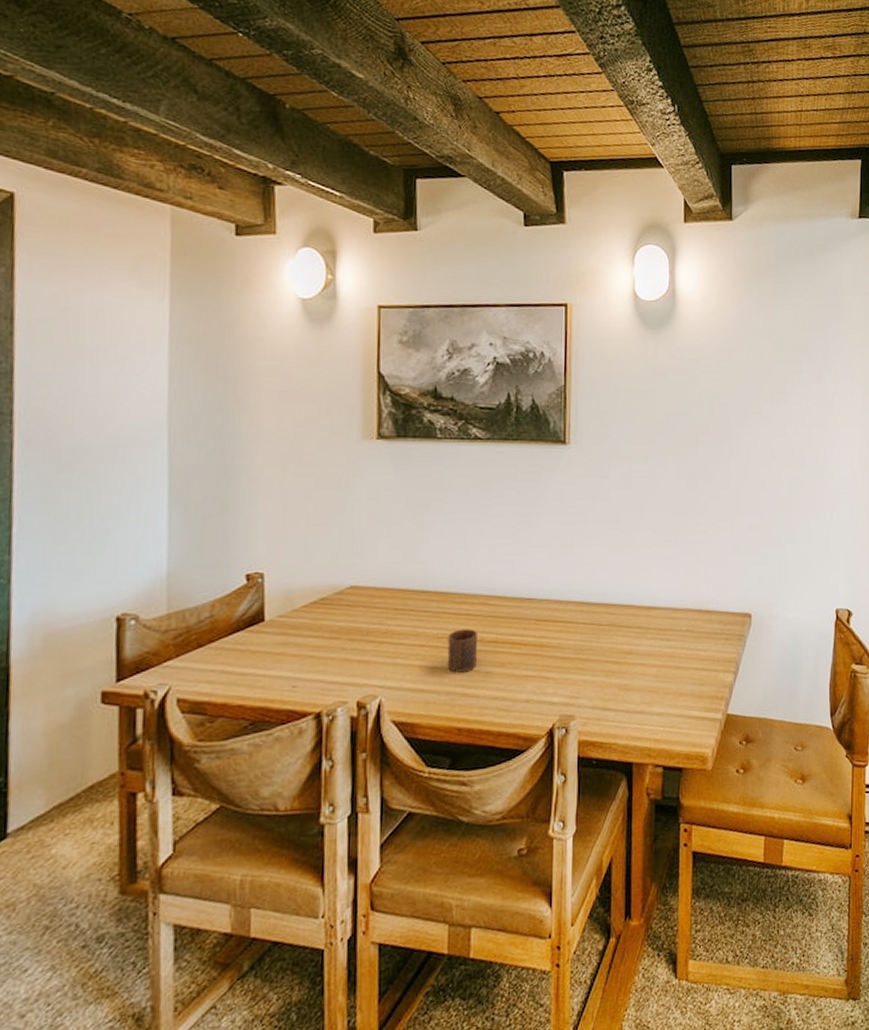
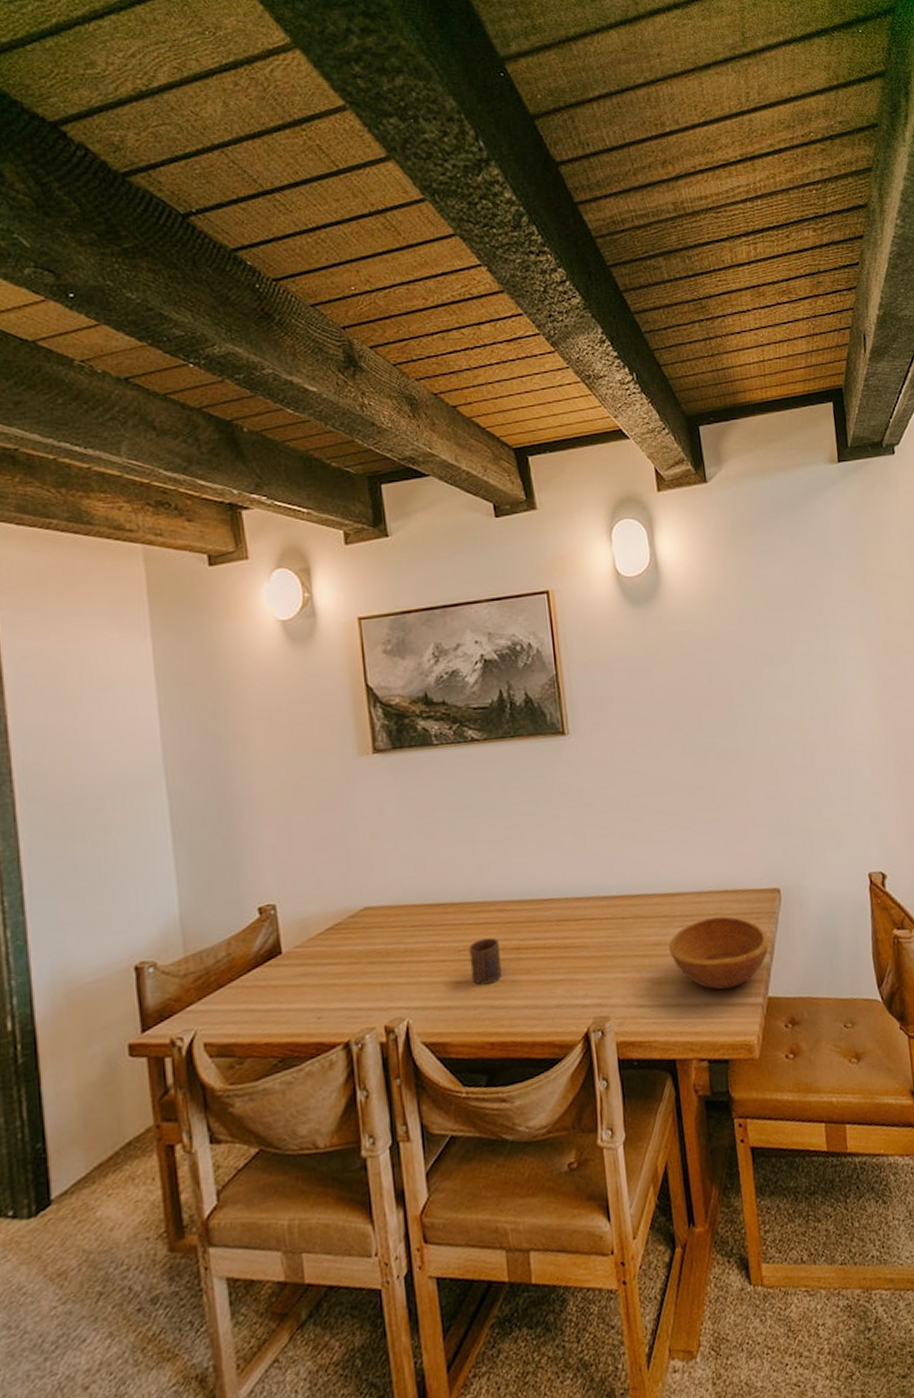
wooden bowl: none [639,633,735,703] -> present [668,916,769,990]

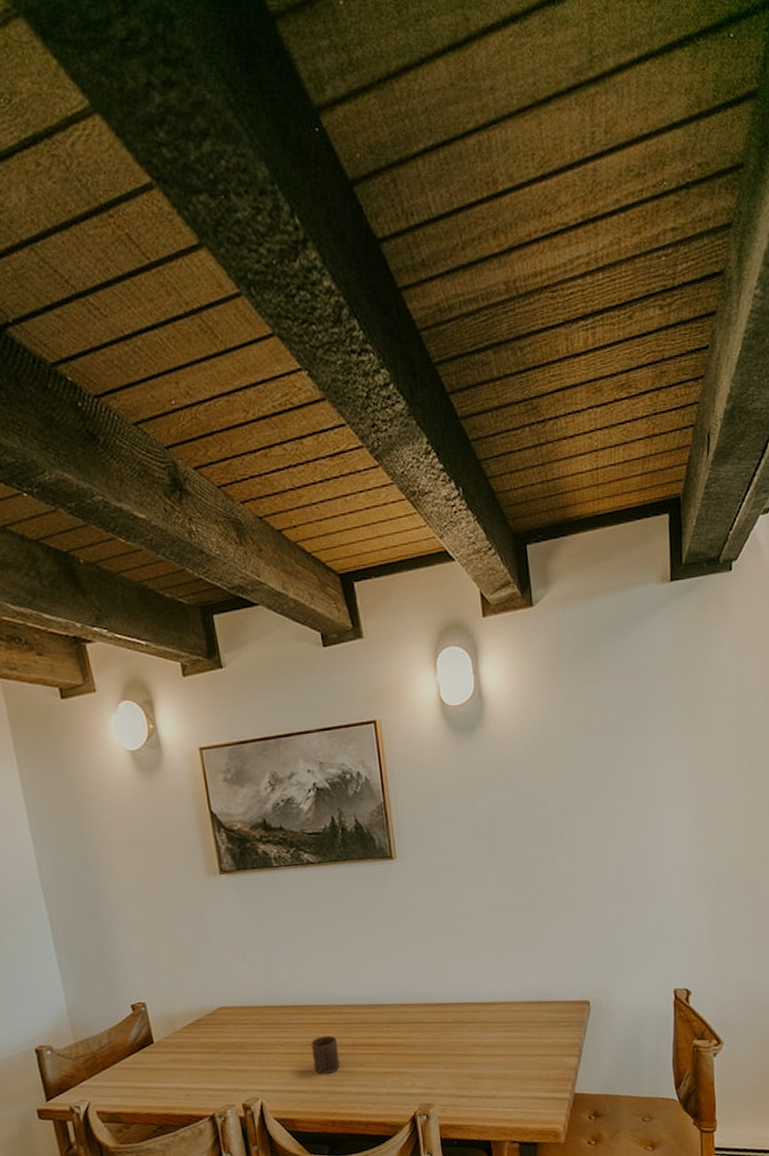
wooden bowl: present [668,916,769,990] -> none [486,1023,578,1086]

